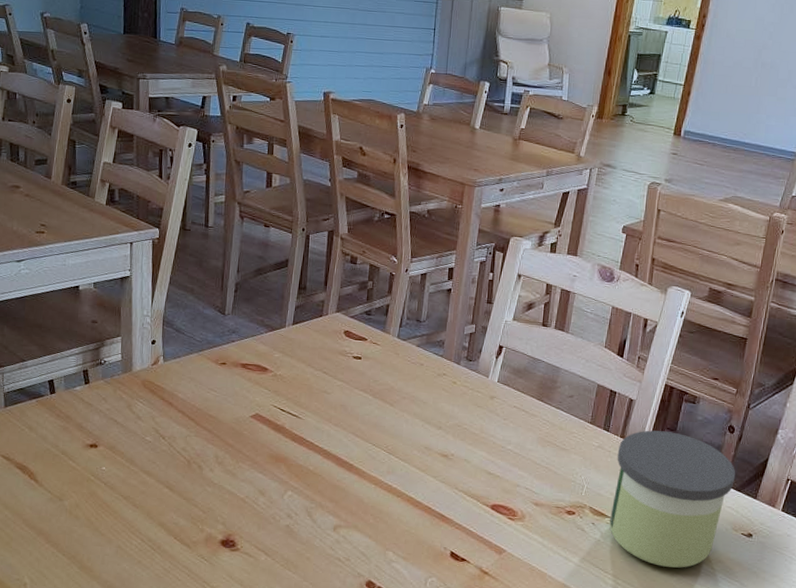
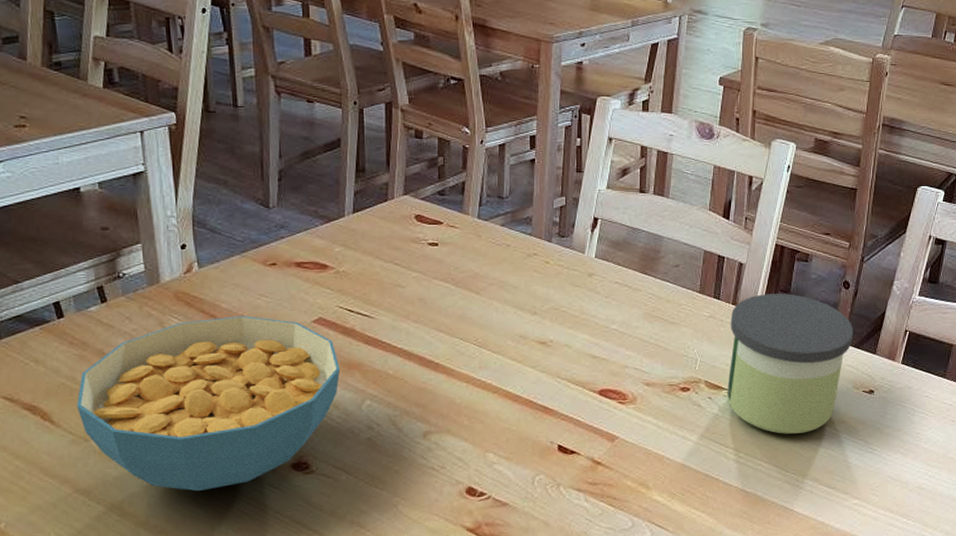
cereal bowl: none [56,405,270,556] -> present [76,316,341,492]

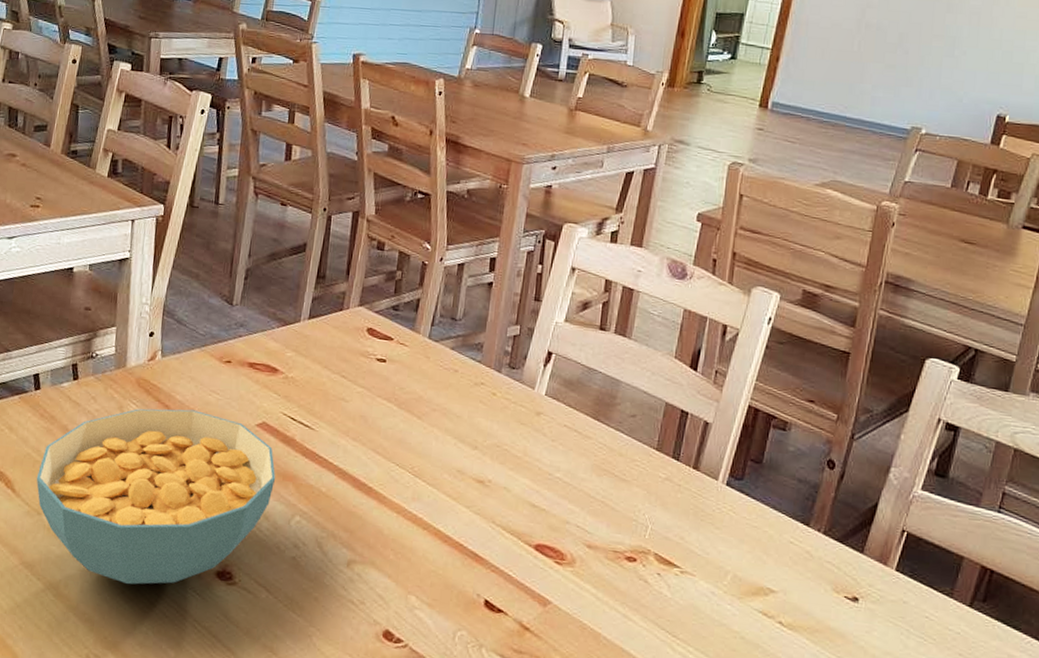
candle: present [727,293,854,434] -> none [679,461,837,636]

